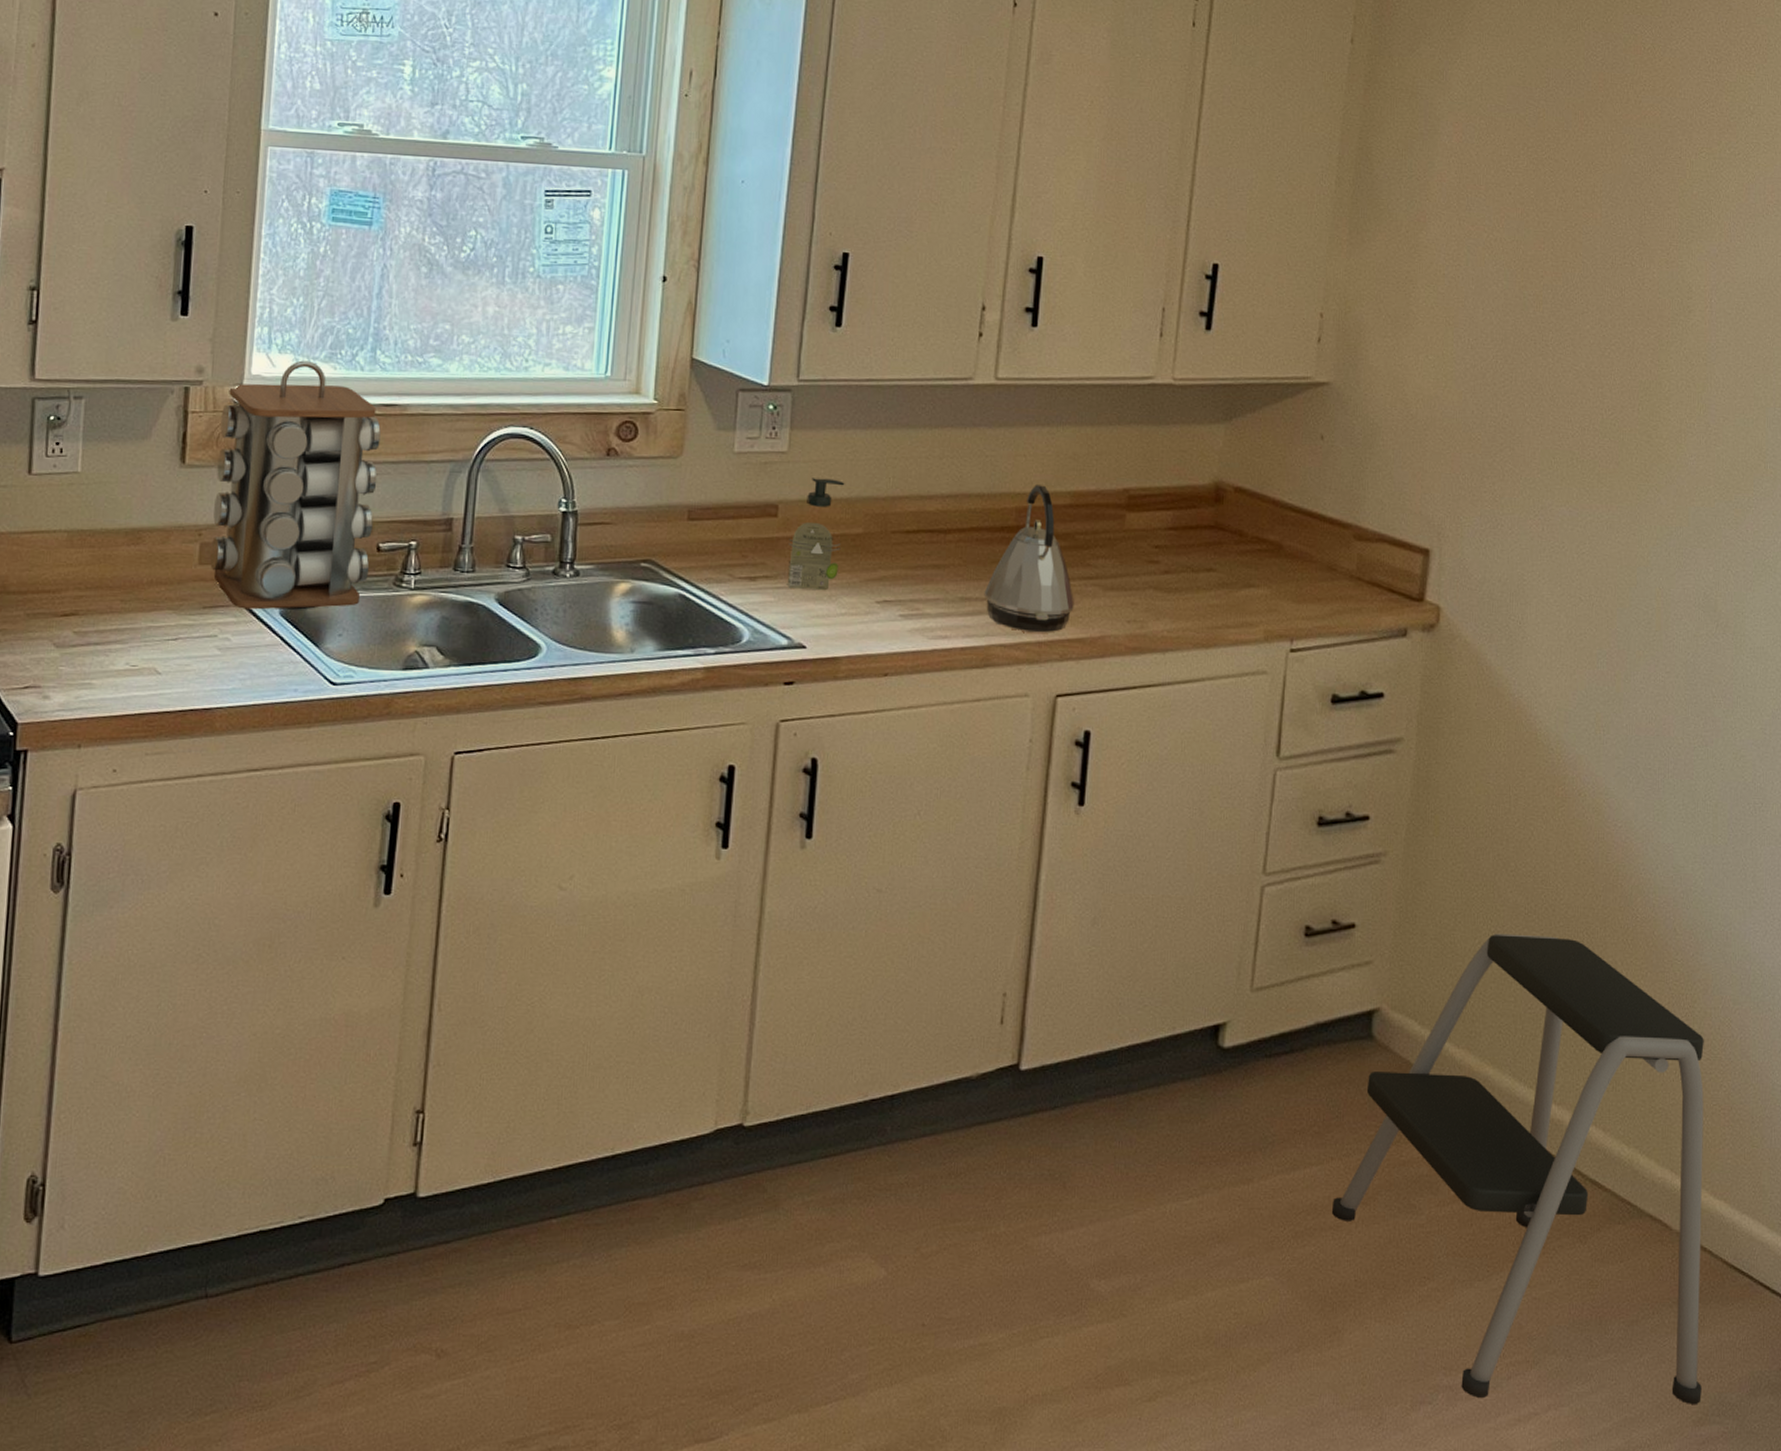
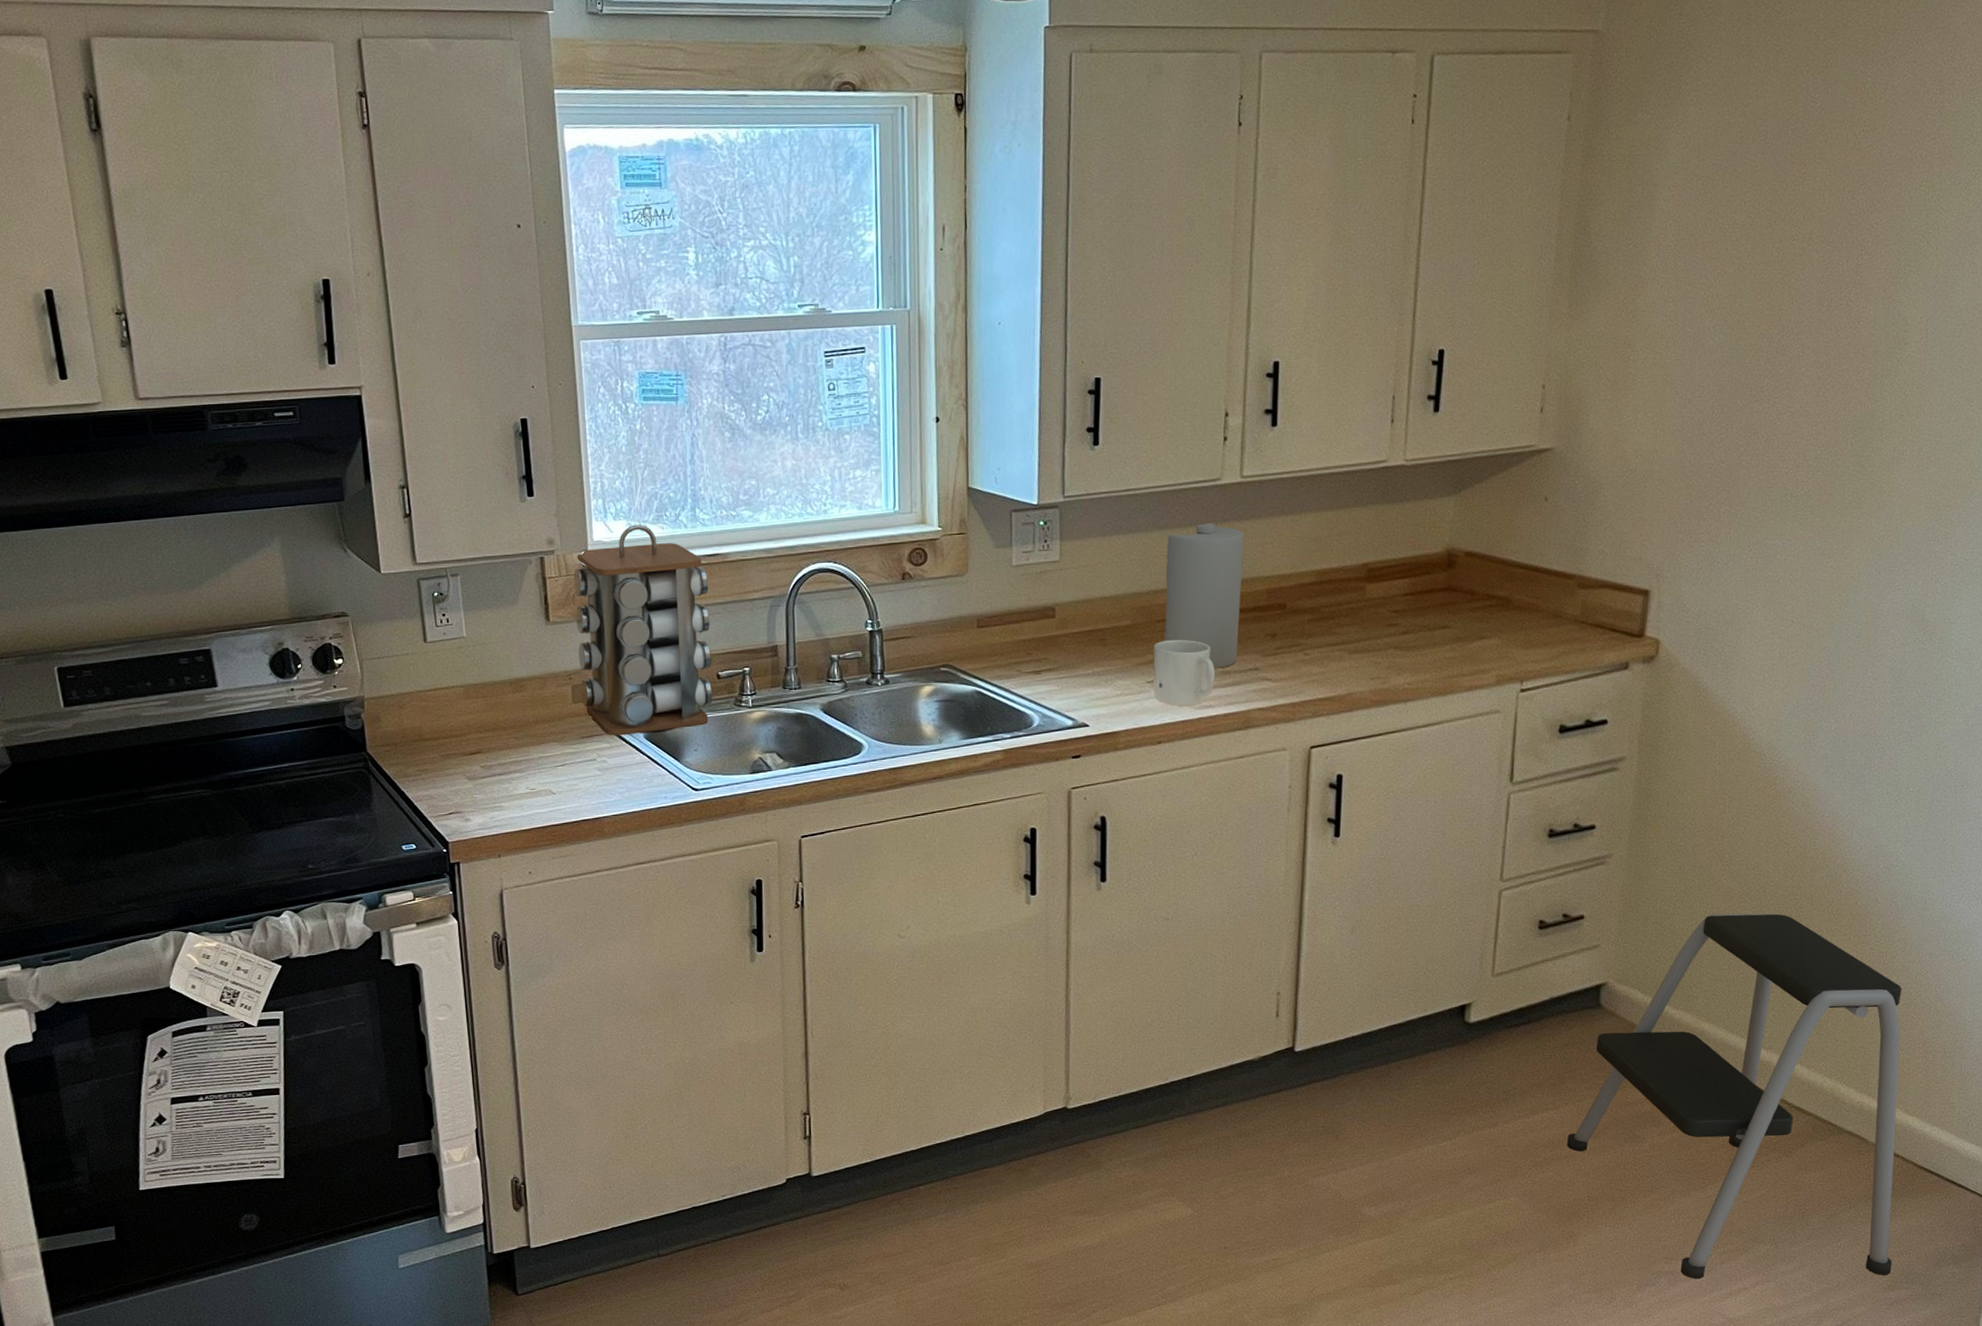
soap dispenser: present [786,478,845,591] -> none [1066,580,1113,678]
mug: none [882,554,954,635] -> present [1153,639,1216,707]
paper towel holder: none [899,425,995,594] -> present [1164,522,1244,669]
kettle: present [984,485,1075,633] -> none [1241,567,1324,696]

